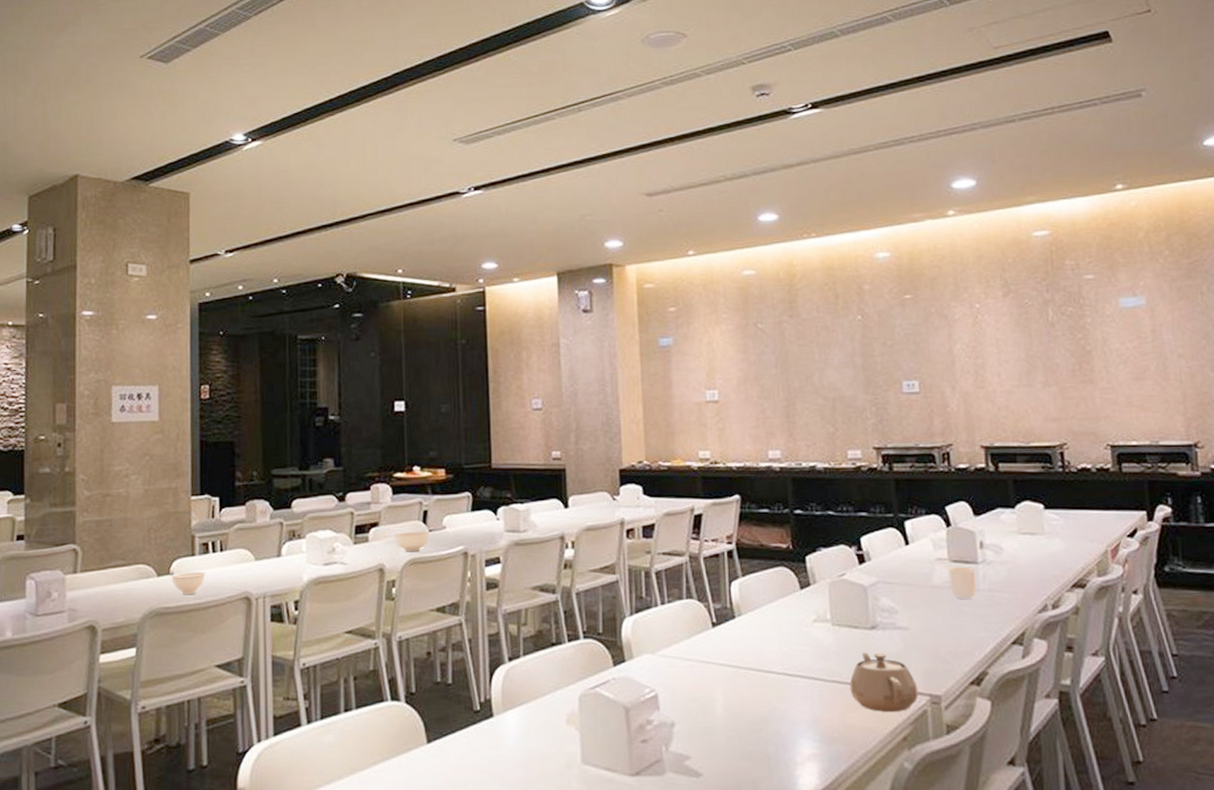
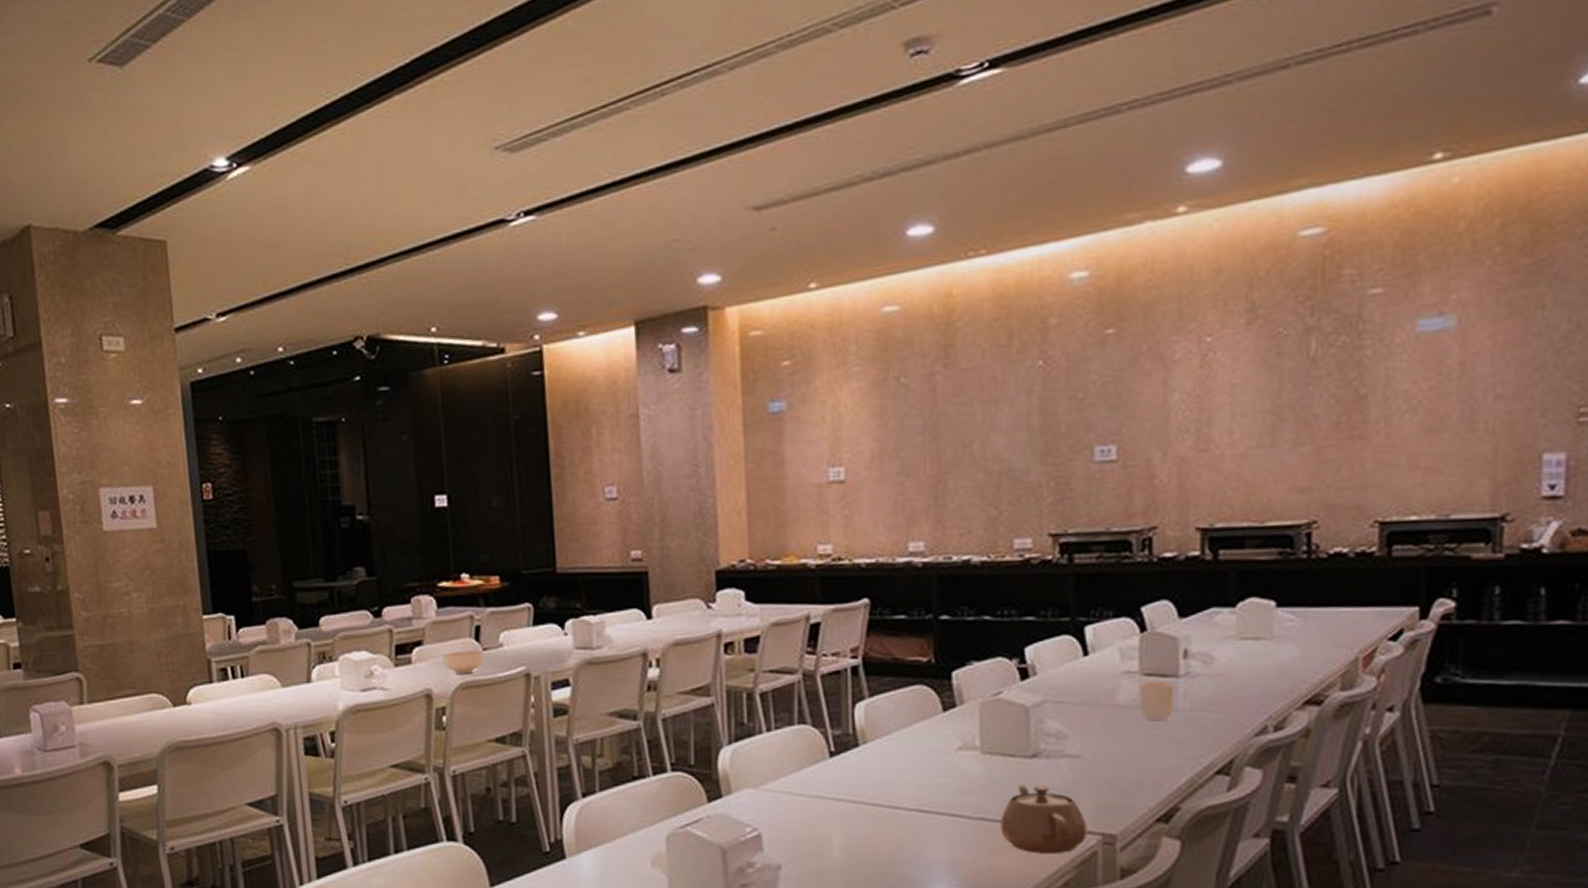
bowl: present [172,571,206,595] -> none [189,700,227,727]

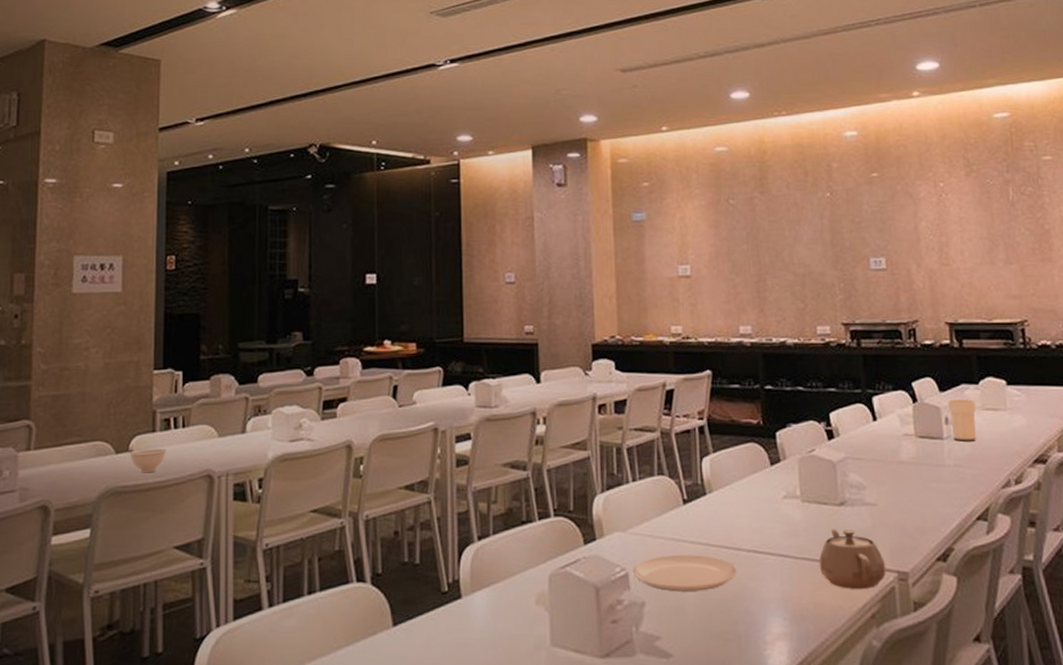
bowl: none [189,700,227,727] -> present [130,448,166,473]
bowl: present [442,650,484,674] -> none [363,406,399,427]
plate: none [767,814,894,854] -> present [633,555,736,592]
cup: present [1138,681,1174,722] -> none [915,442,942,476]
cup: none [1189,627,1228,680] -> present [947,400,976,442]

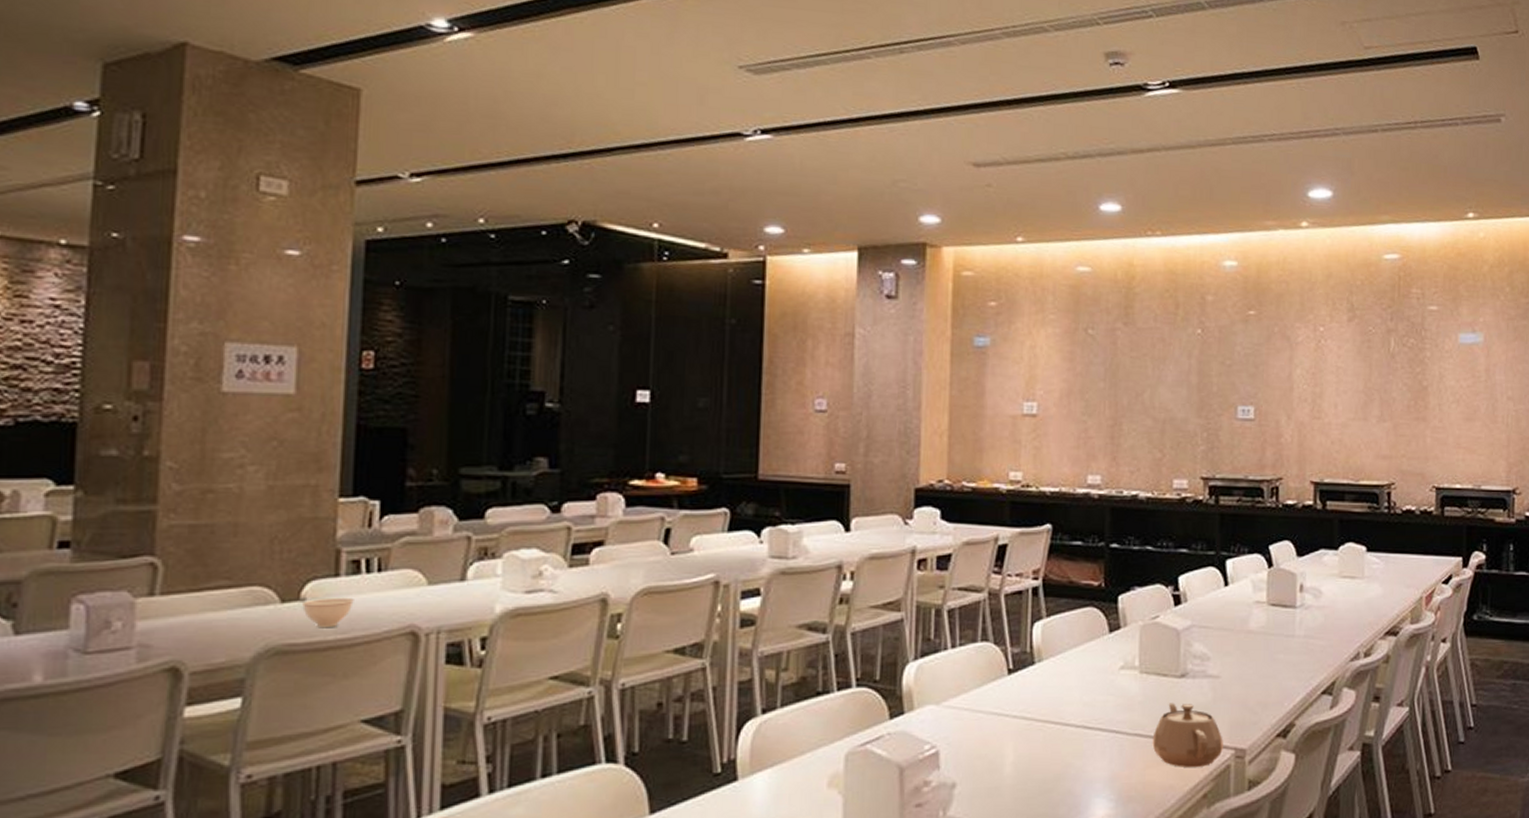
plate: present [633,555,736,592] -> none [944,730,1062,772]
cup: present [947,400,976,442] -> none [1304,566,1332,611]

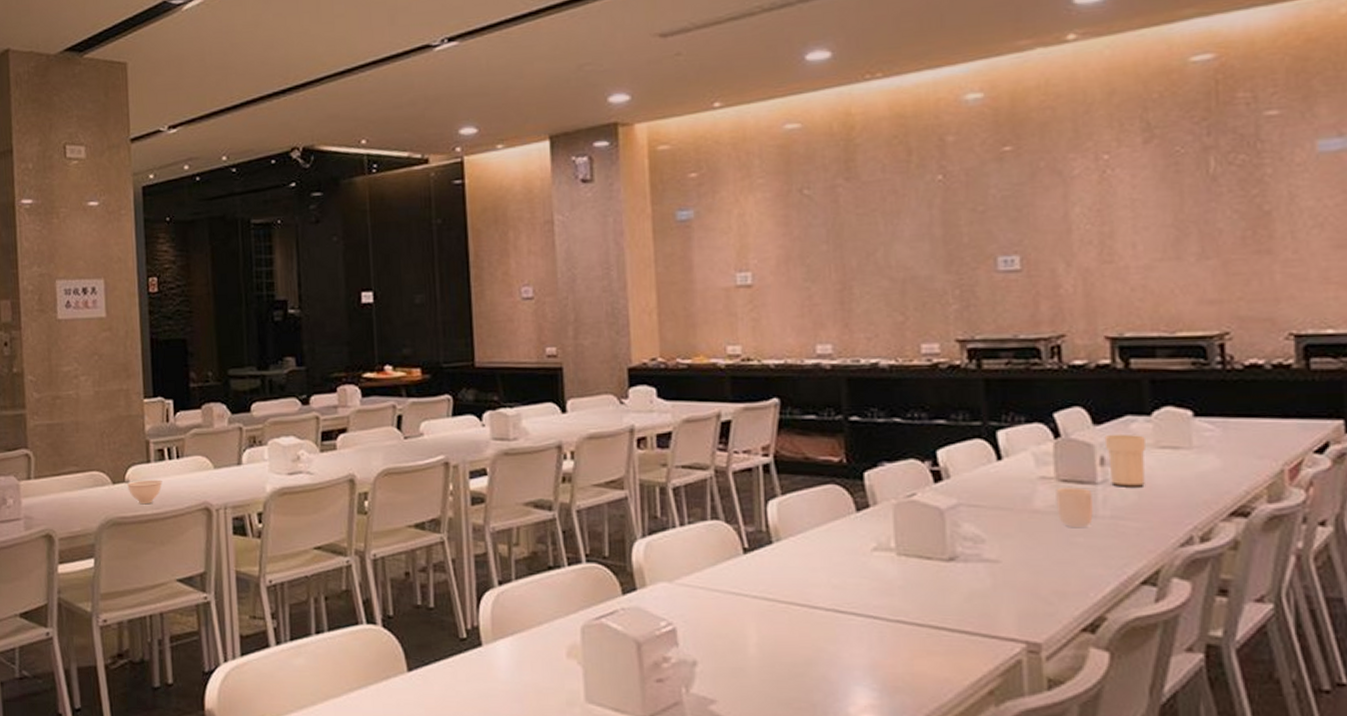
teapot: present [1152,703,1223,767] -> none [919,588,1011,660]
cup: none [1265,611,1292,647] -> present [1056,487,1093,528]
cup: none [1304,566,1332,611] -> present [1104,435,1145,487]

